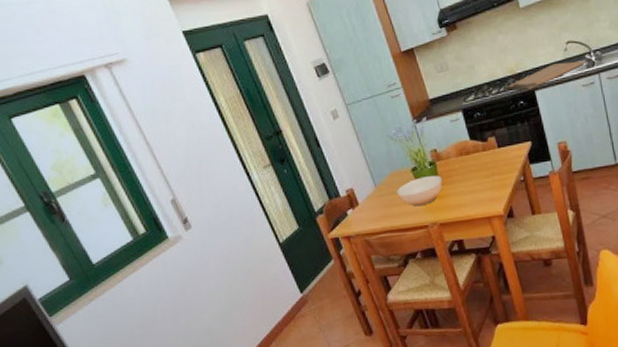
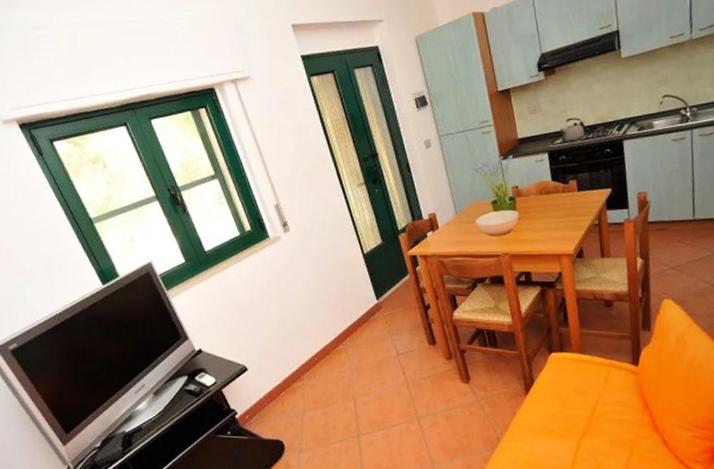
kettle: none [471,72,497,98] -> present [560,117,586,142]
chopping board: present [505,61,585,91] -> none [593,115,679,140]

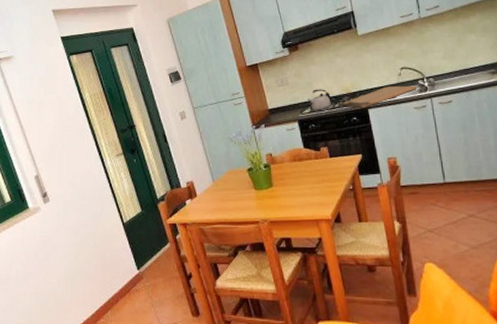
bowl: present [475,209,519,237] -> none [233,176,275,203]
chopping board: none [593,115,679,140] -> present [340,85,418,109]

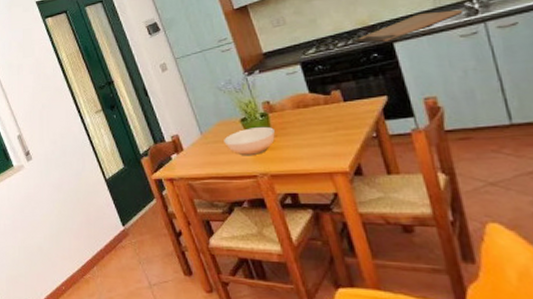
bowl: none [233,176,275,203] -> present [224,126,275,156]
kettle: present [308,89,332,111] -> none [311,25,344,51]

